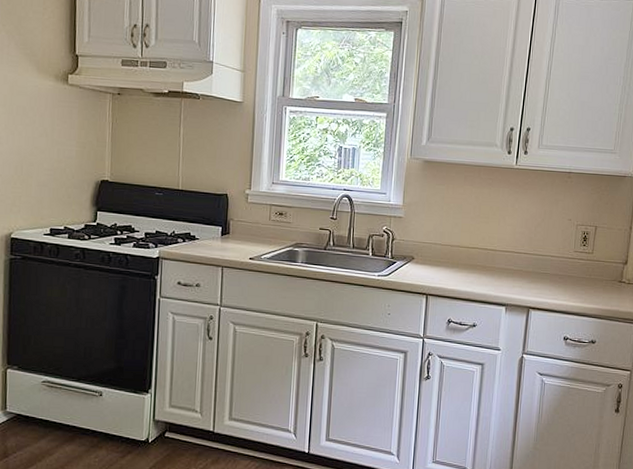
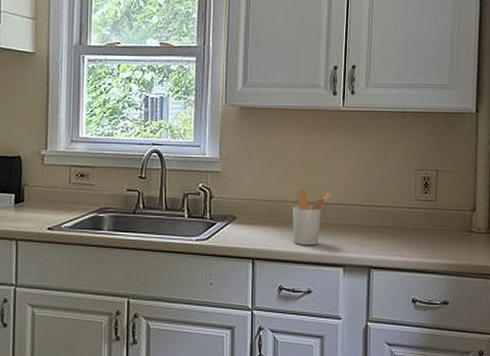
utensil holder: none [463,236,502,287] -> present [292,188,333,246]

